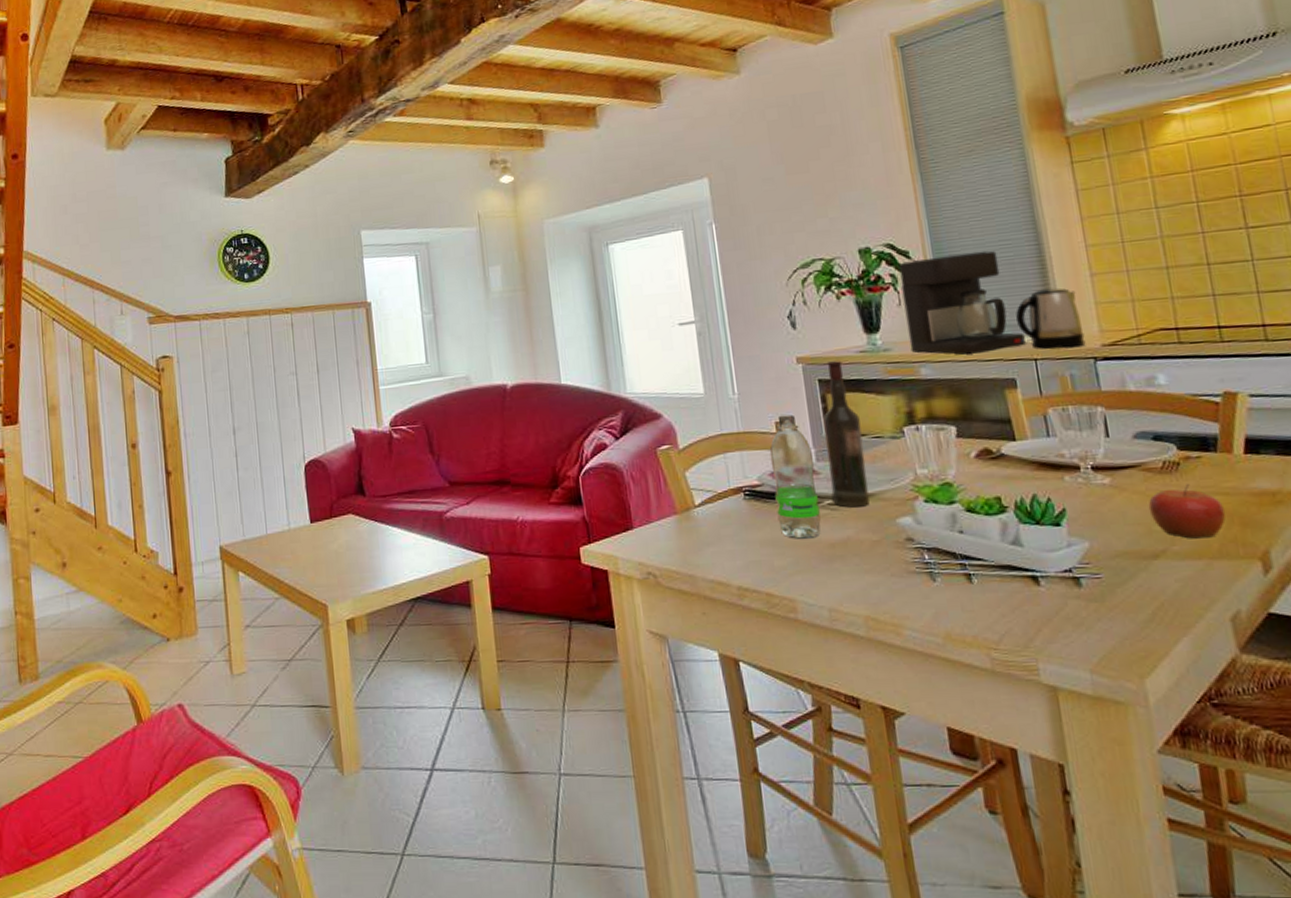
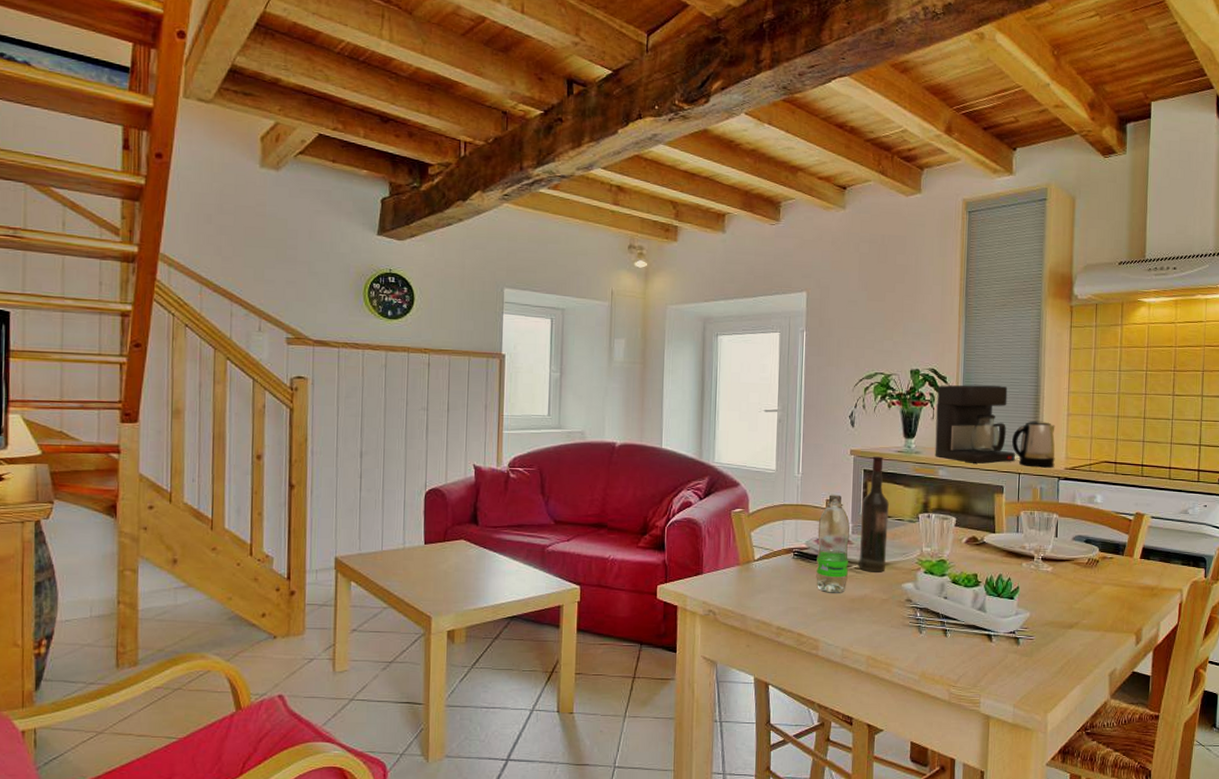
fruit: present [1148,484,1226,539] -> none [1073,577,1121,616]

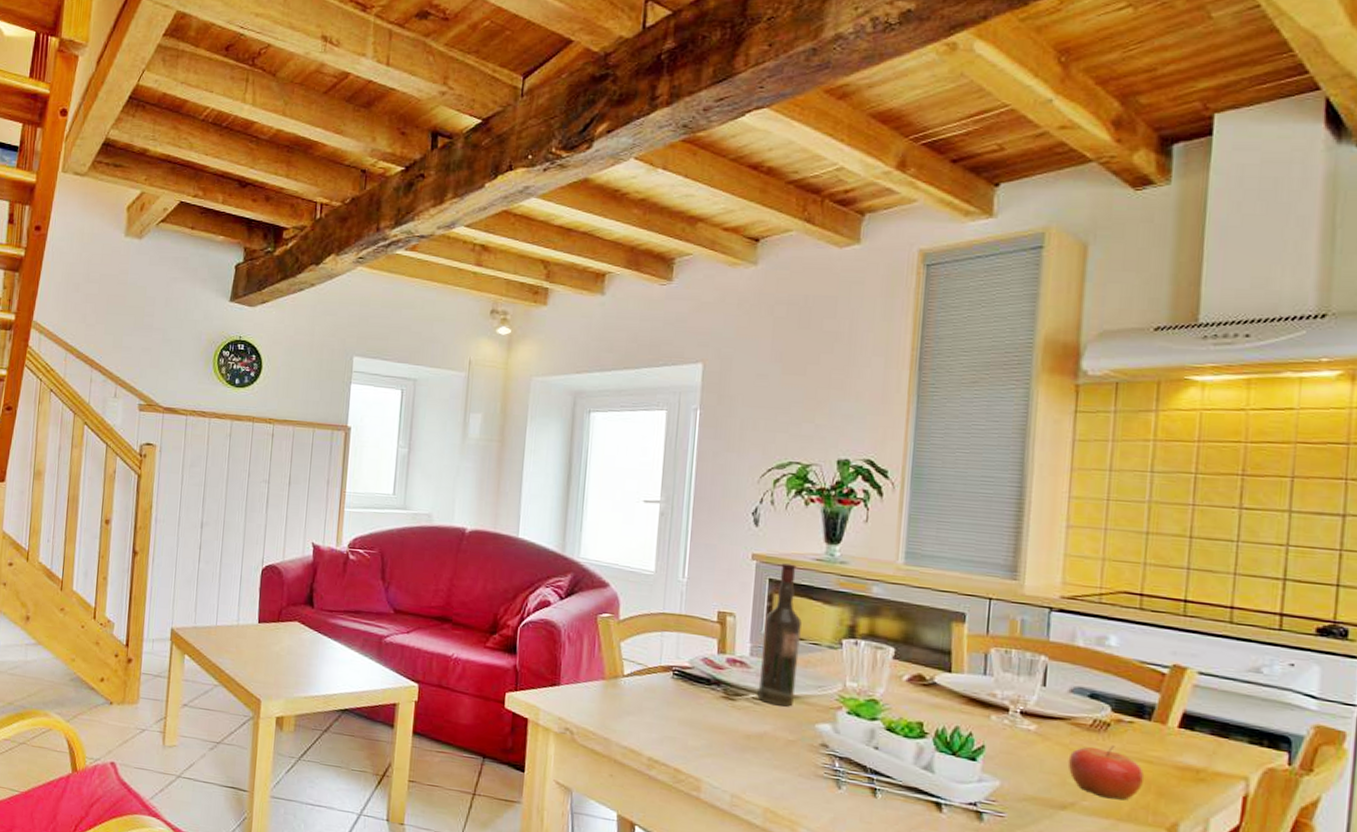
bottle: present [816,495,850,593] -> none [700,606,748,727]
coffee maker: present [935,384,1015,464] -> none [867,480,985,583]
kettle: present [1012,420,1055,468] -> none [980,531,1047,595]
fruit: none [1073,577,1121,616] -> present [1067,746,1145,800]

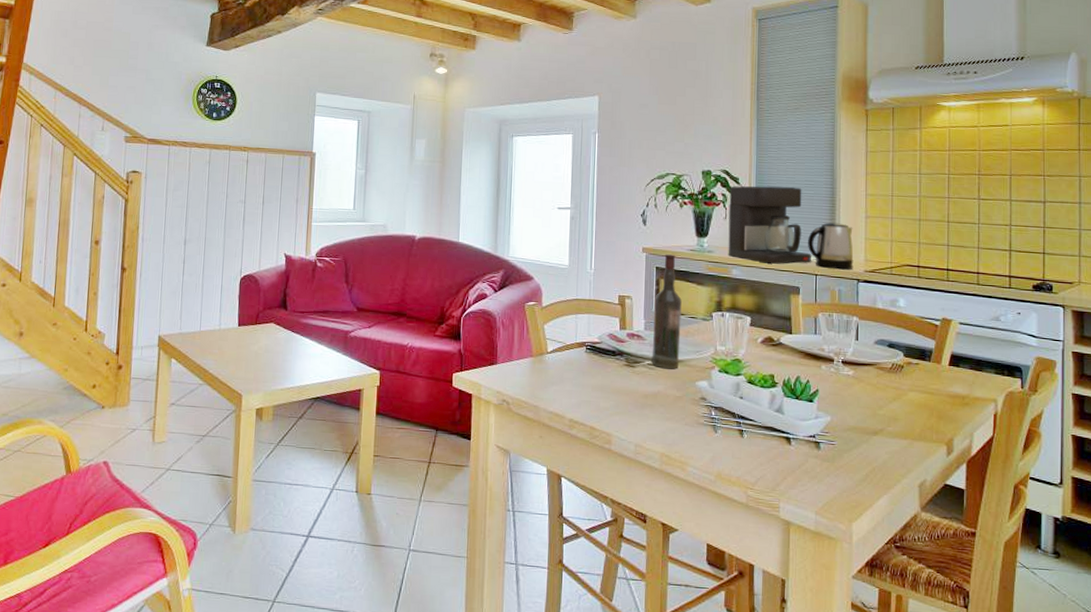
coffee maker: none [867,480,985,583] -> present [728,185,811,264]
kettle: none [980,531,1047,595] -> present [808,222,854,270]
fruit: present [1067,746,1145,800] -> none [876,383,929,424]

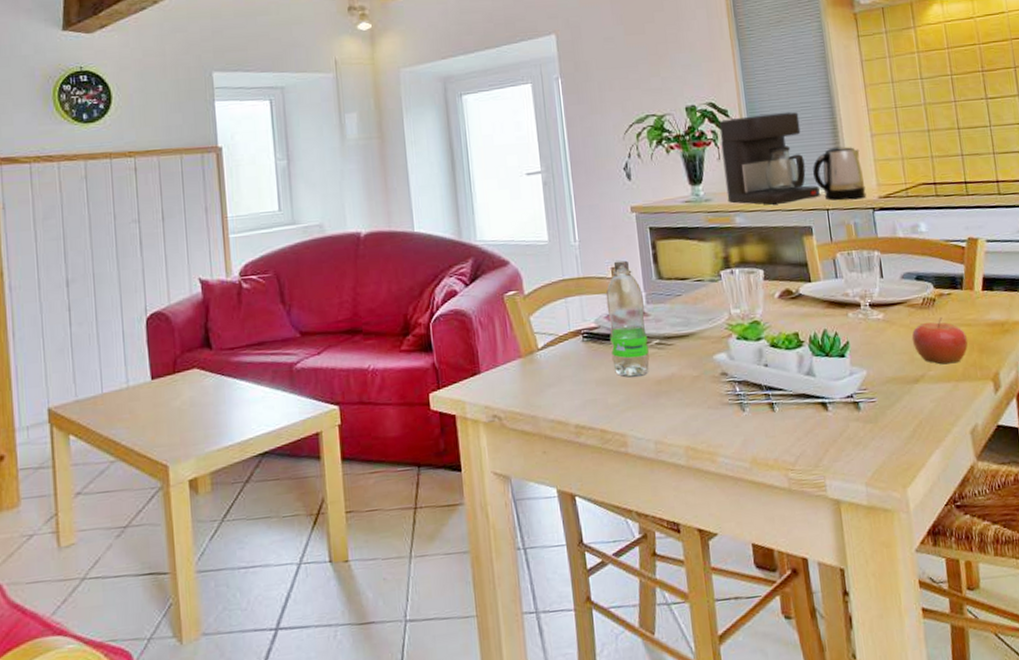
bottle: none [608,291,642,389] -> present [606,260,650,378]
wine bottle: present [651,254,682,370] -> none [653,210,691,347]
fruit: none [876,383,929,424] -> present [911,317,968,365]

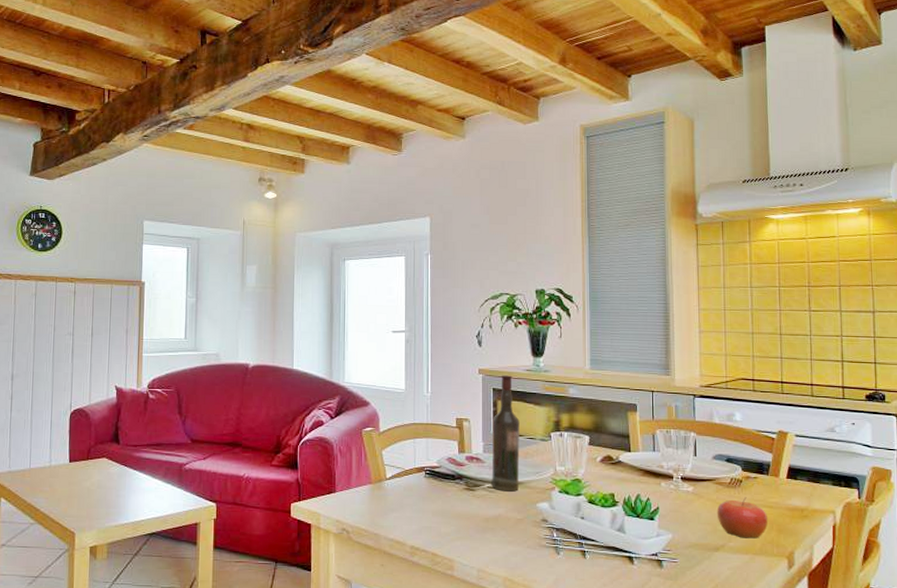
bottle: present [606,260,650,378] -> none [448,413,481,513]
wine bottle: none [653,210,691,347] -> present [491,375,520,492]
coffee maker: present [719,112,820,205] -> none [564,303,647,382]
kettle: present [813,146,867,201] -> none [643,338,689,386]

